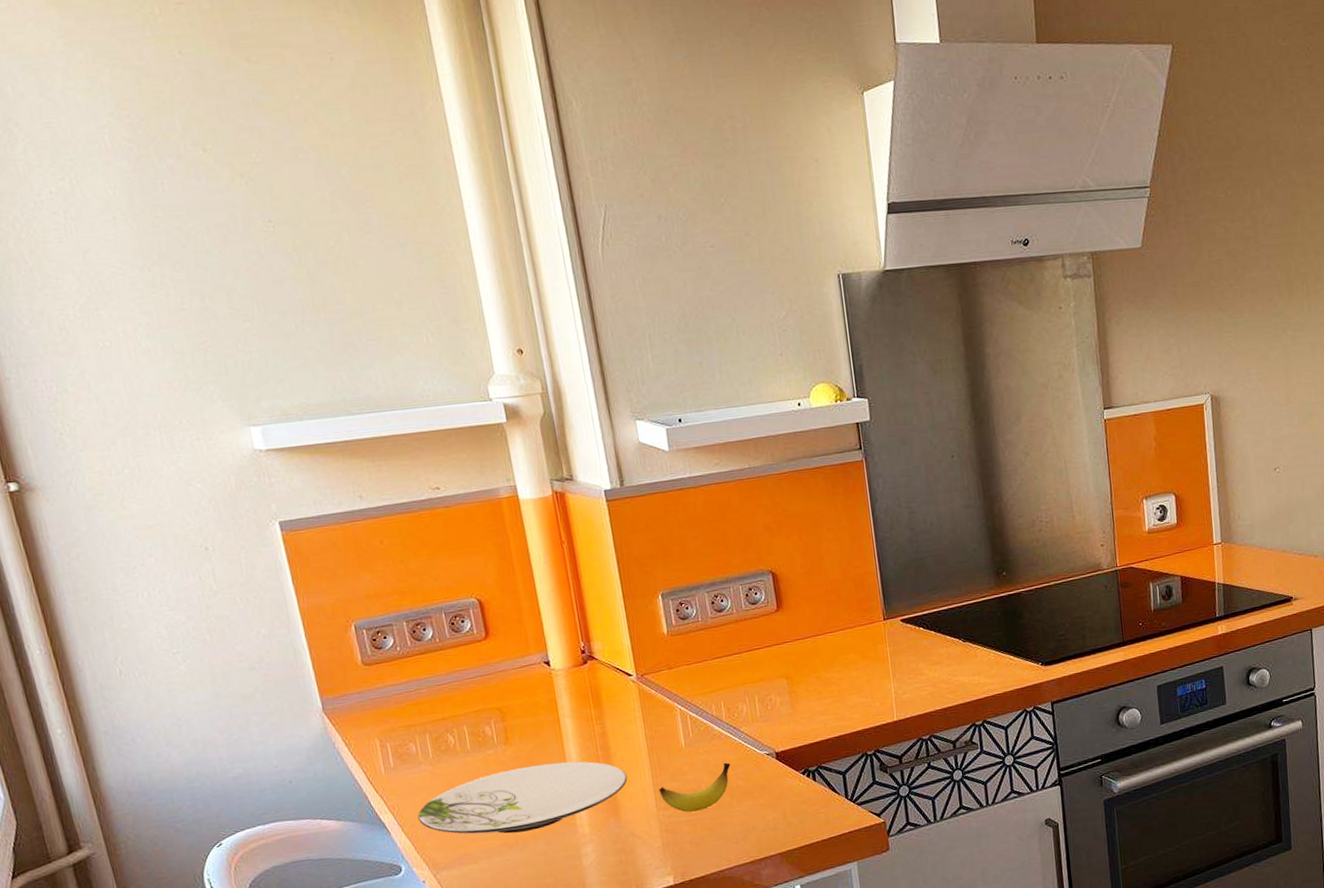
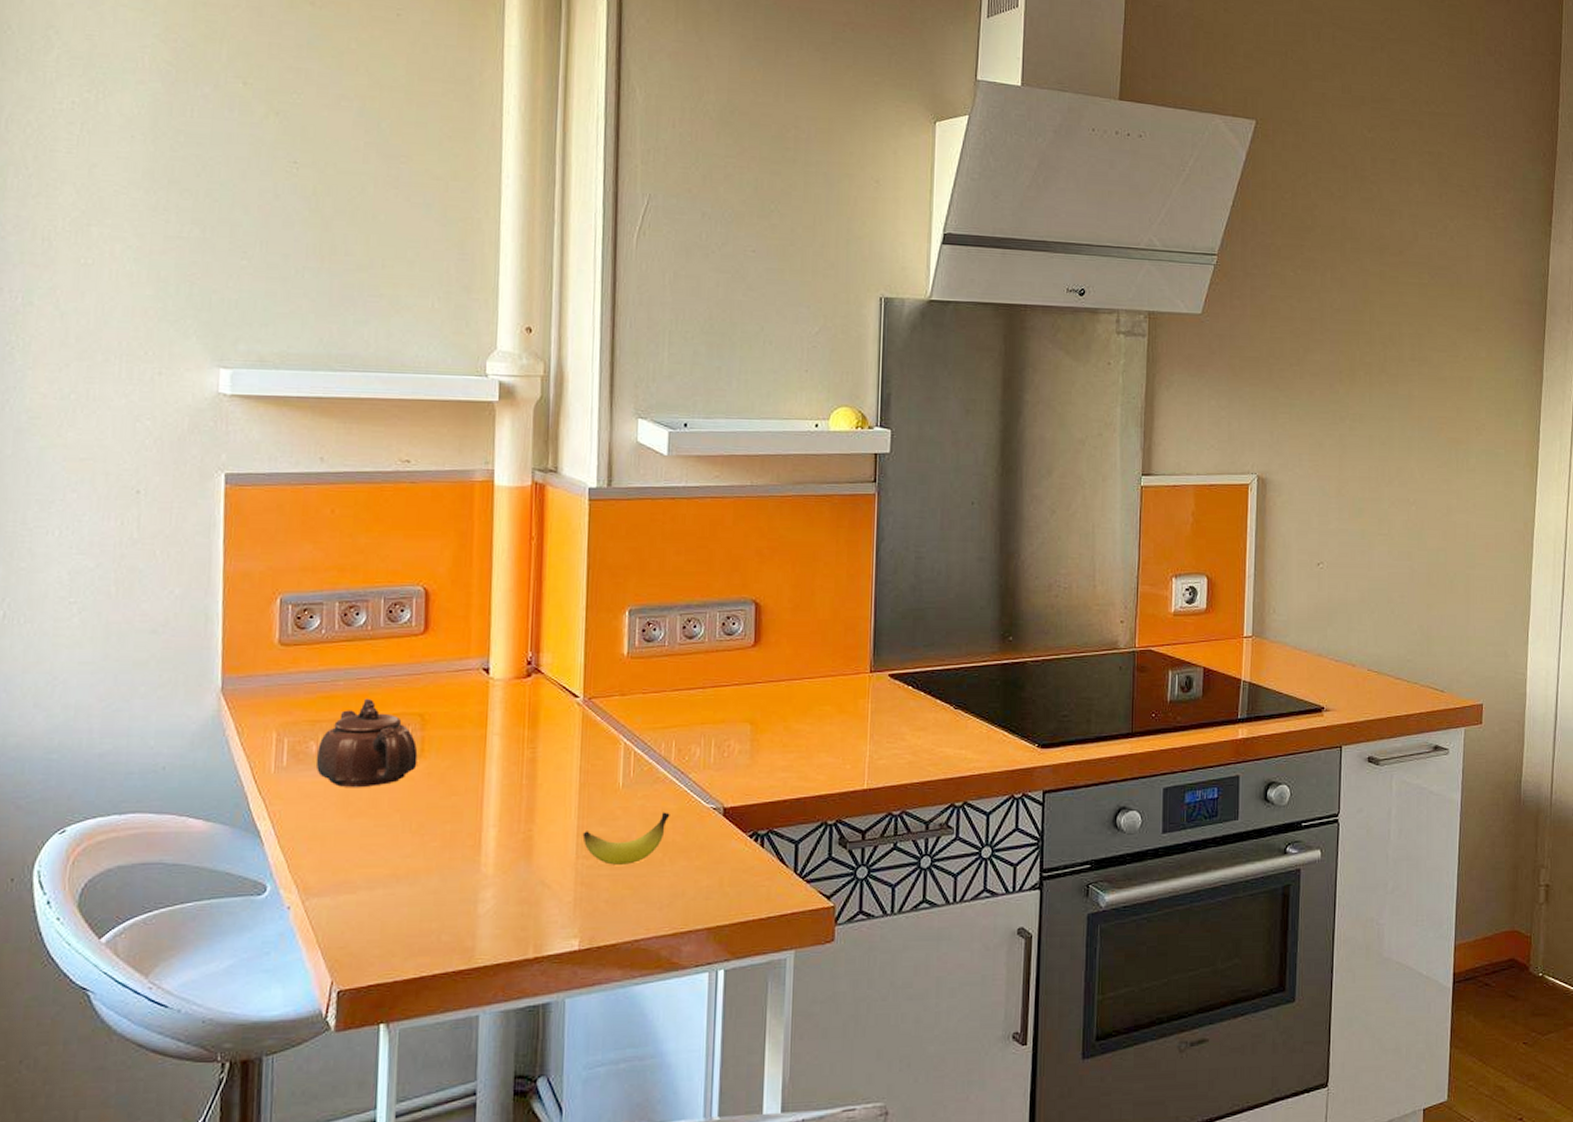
teapot: none [417,700,505,778] -> present [315,698,418,788]
plate: present [417,761,628,834] -> none [299,786,550,863]

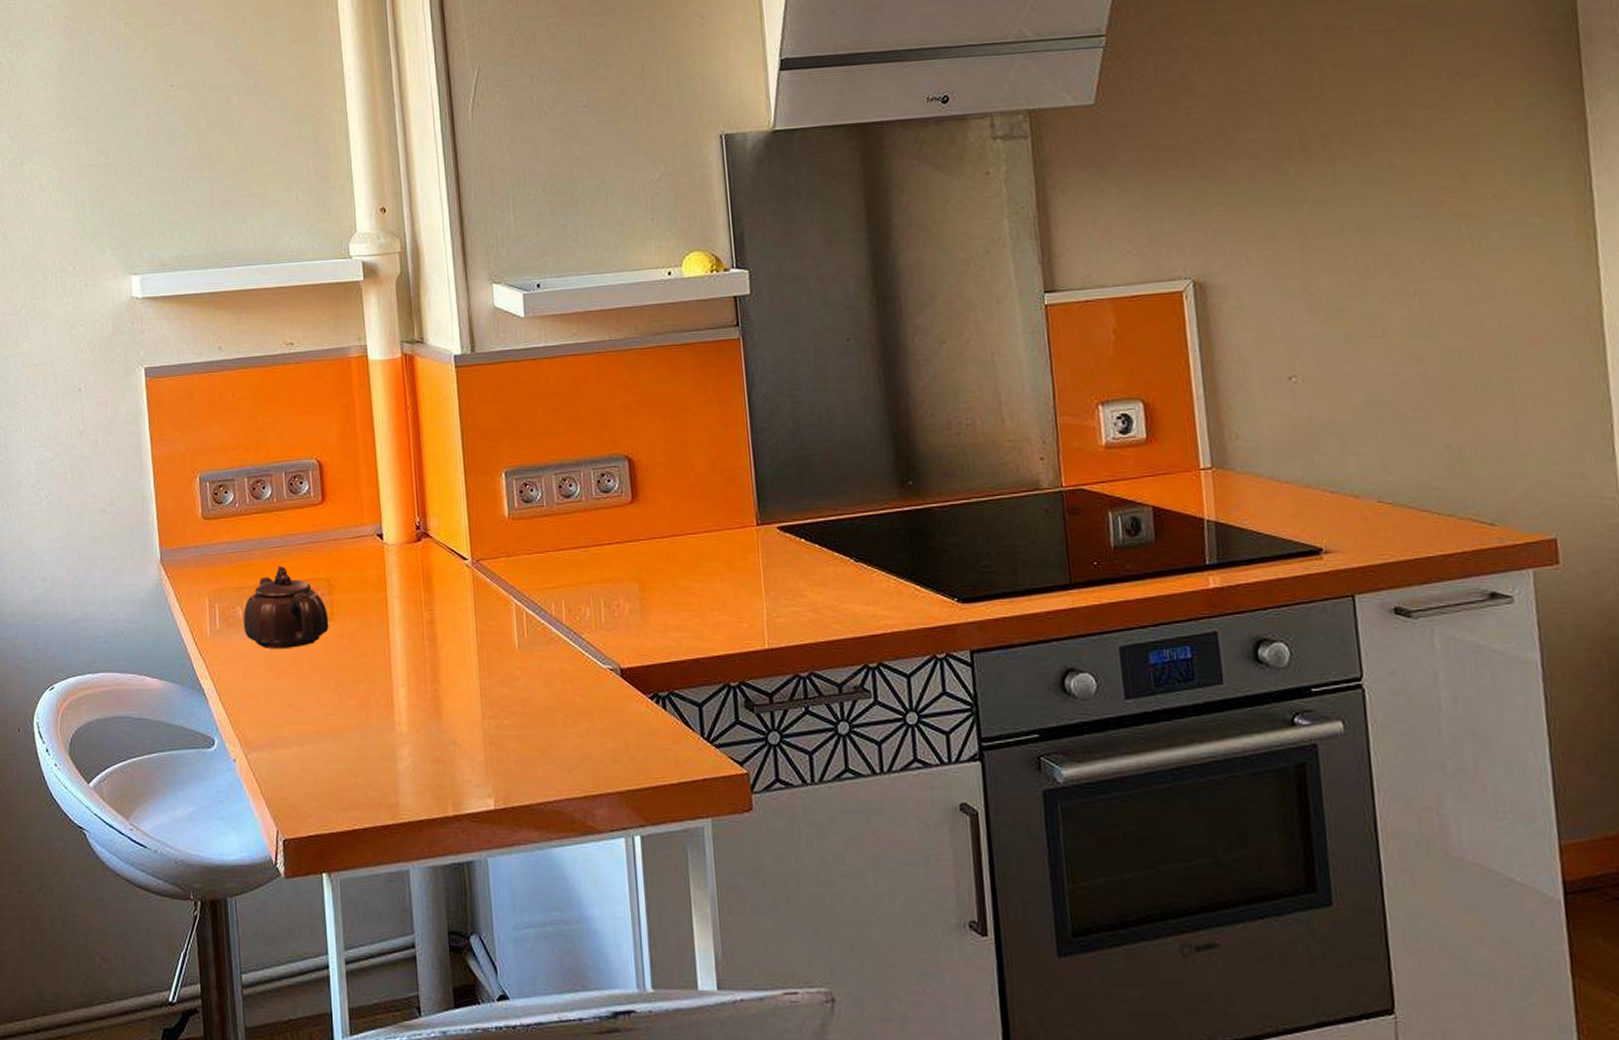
banana: present [582,812,670,865] -> none [486,672,568,725]

